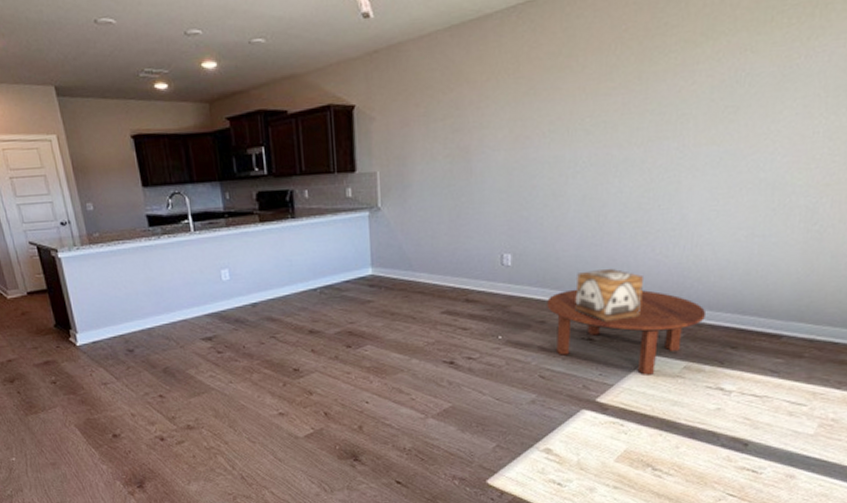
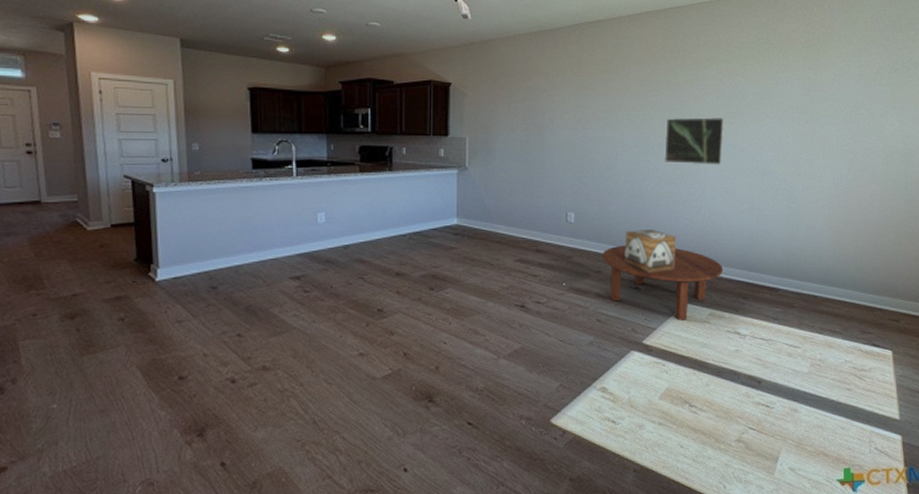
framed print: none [632,115,722,183] -> present [664,117,725,165]

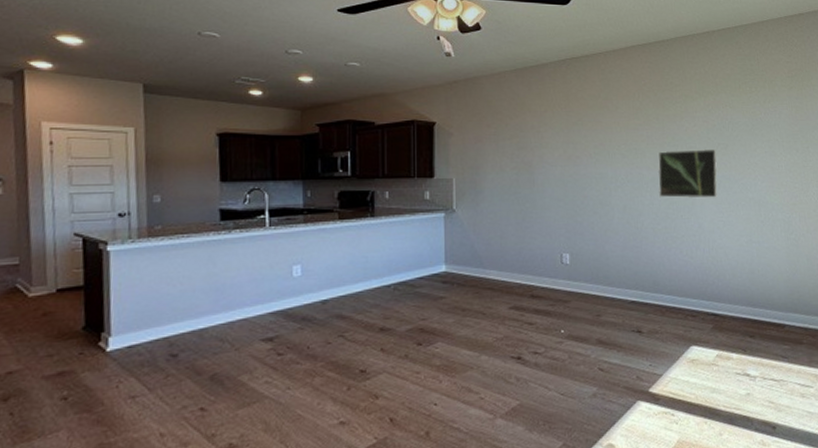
coffee table: present [602,245,724,320] -> none [601,285,728,365]
decorative box: present [624,228,676,274] -> none [624,267,677,316]

